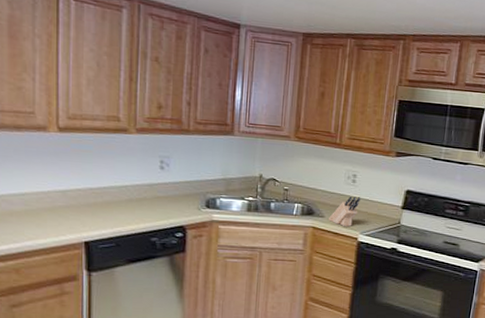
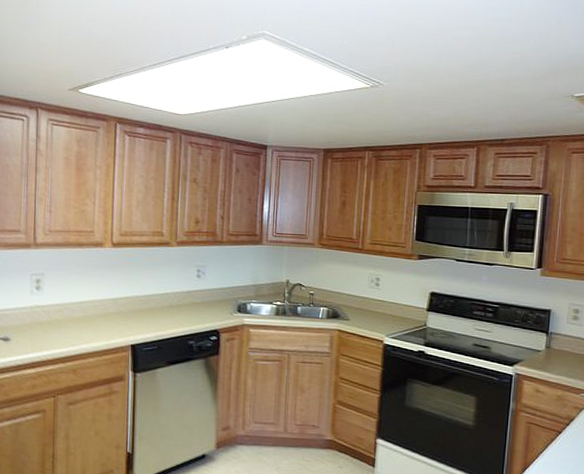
knife block: present [329,196,361,226] -> none [354,299,385,329]

